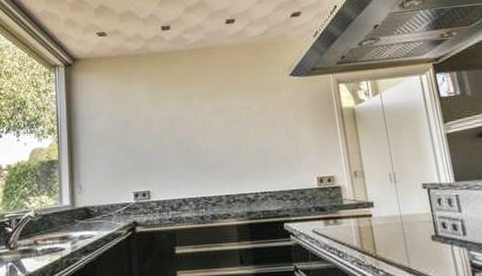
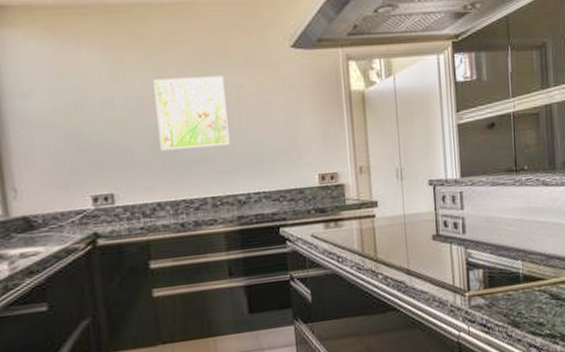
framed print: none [182,99,241,158] -> present [153,75,230,151]

